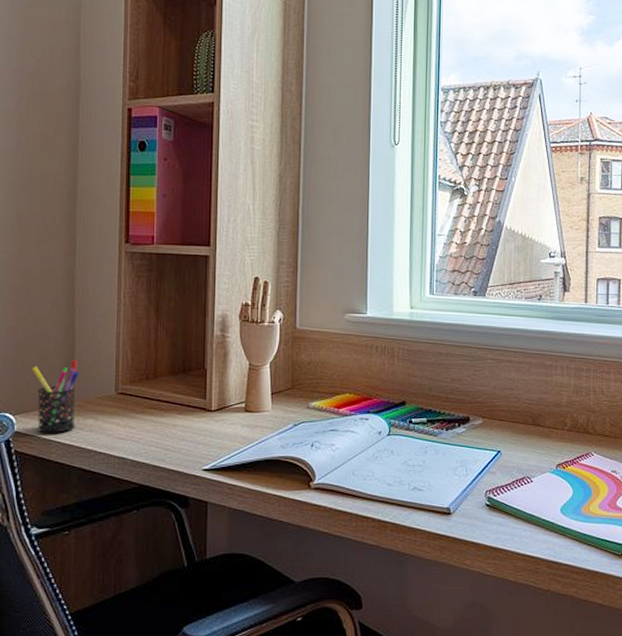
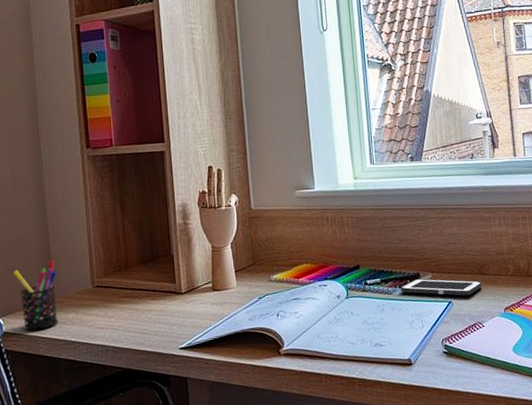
cell phone: none [447,422,535,447] -> present [400,278,482,296]

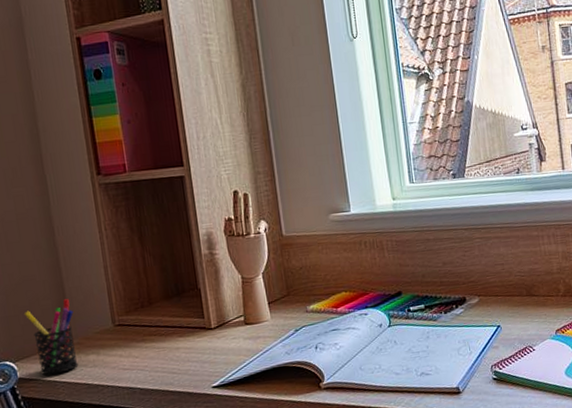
cell phone: present [400,278,482,296] -> none [446,303,532,320]

